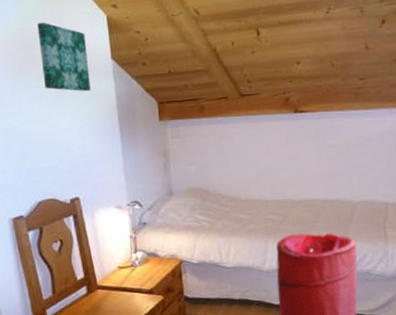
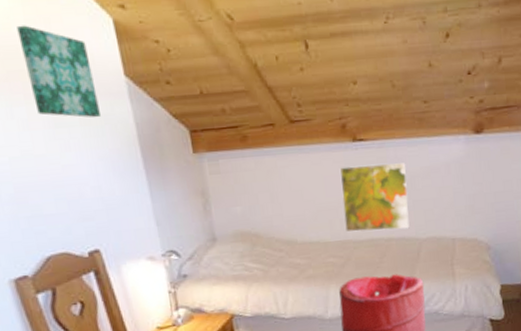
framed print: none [281,132,344,193] -> present [339,163,410,233]

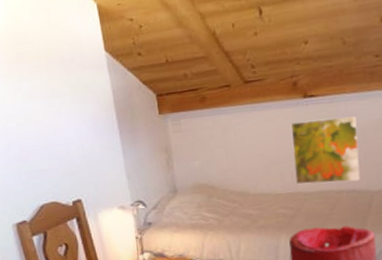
wall art: present [17,25,100,118] -> none [25,15,85,88]

